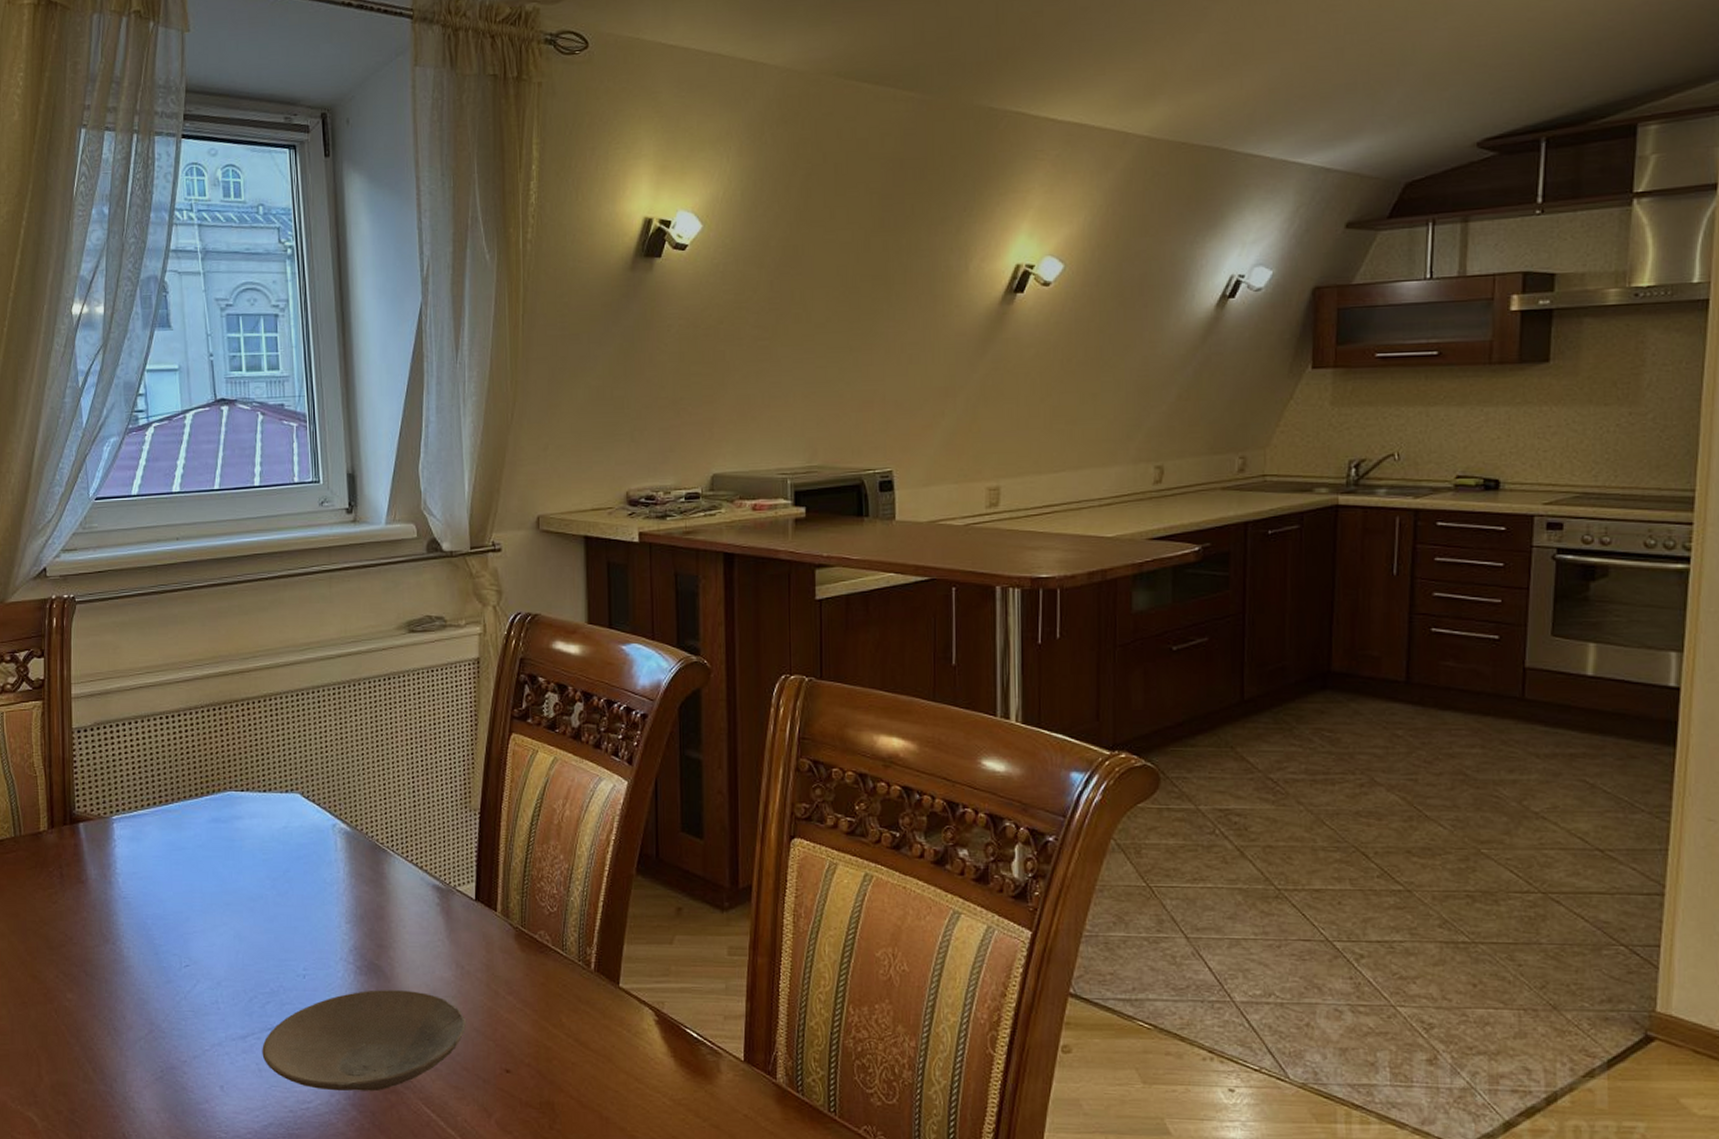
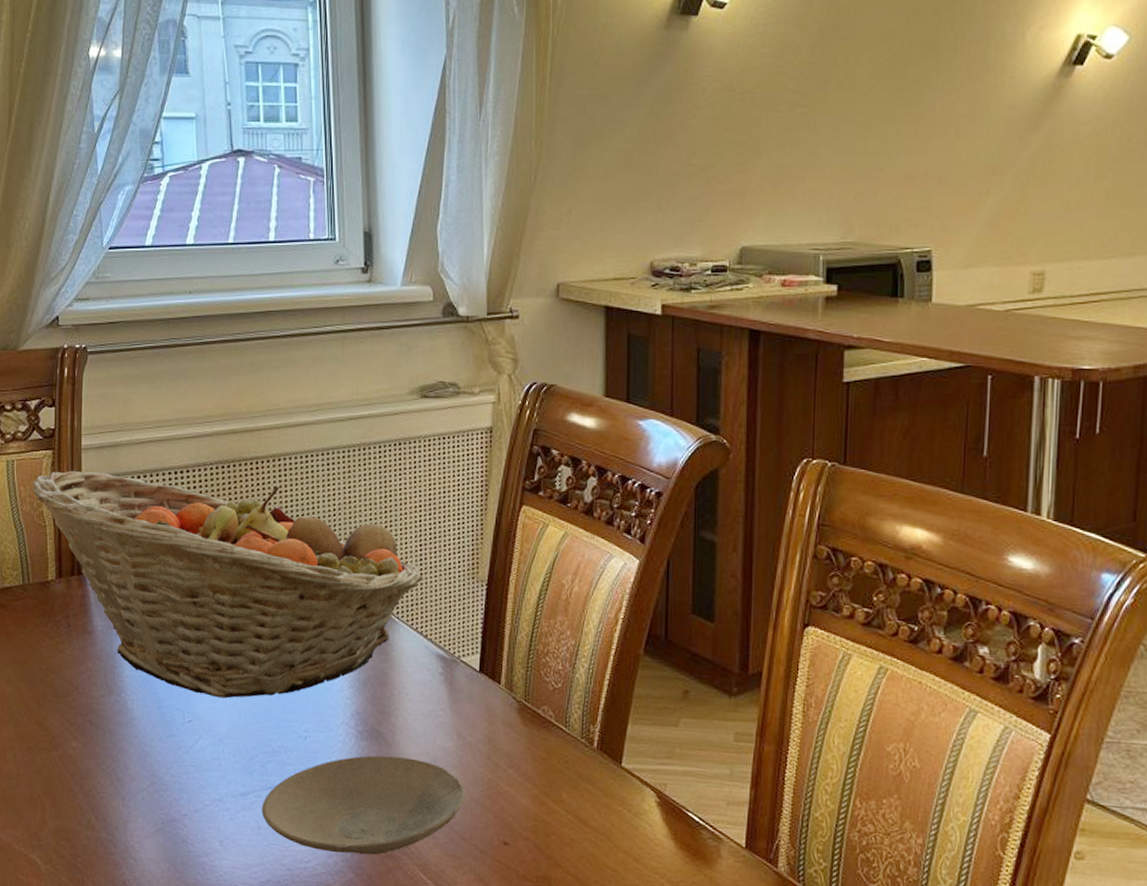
fruit basket: none [22,720,417,941] -> present [32,470,423,699]

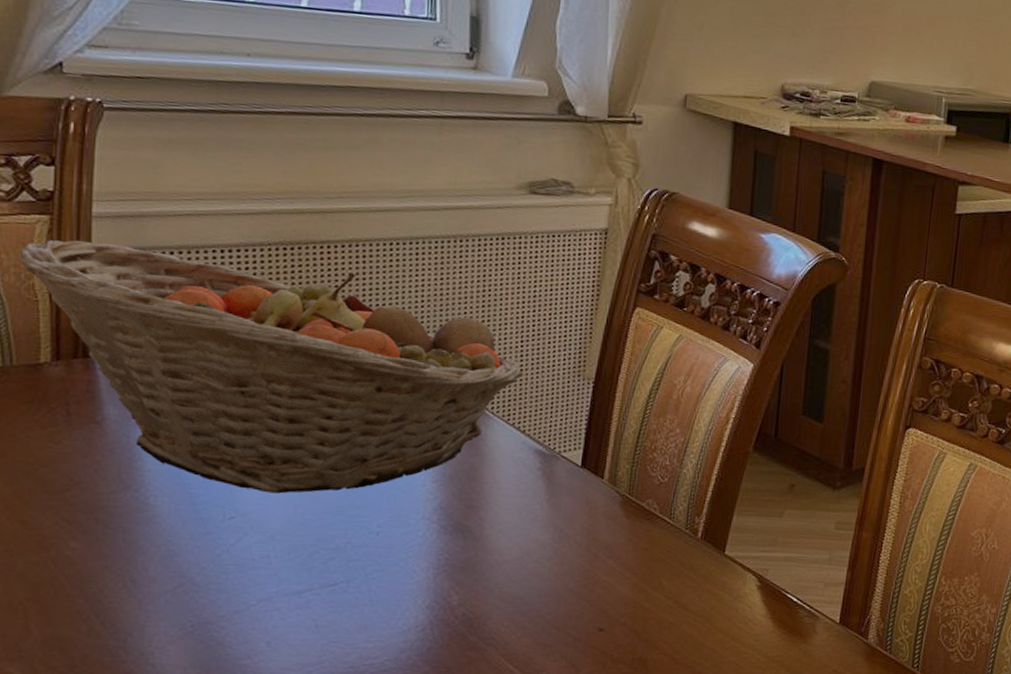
plate: present [262,755,465,856] -> none [321,549,560,648]

